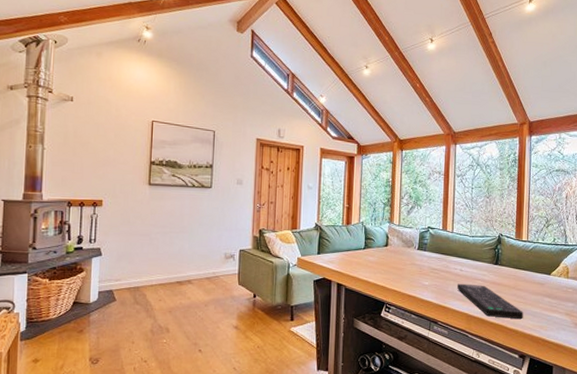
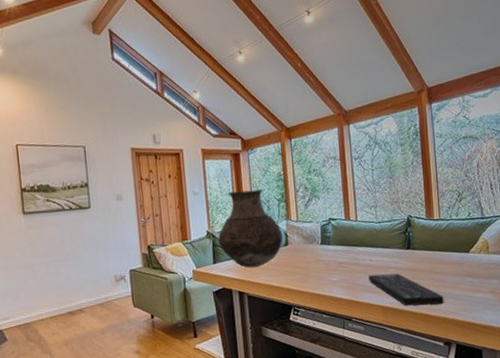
vase: none [325,191,384,263] -> present [218,189,283,268]

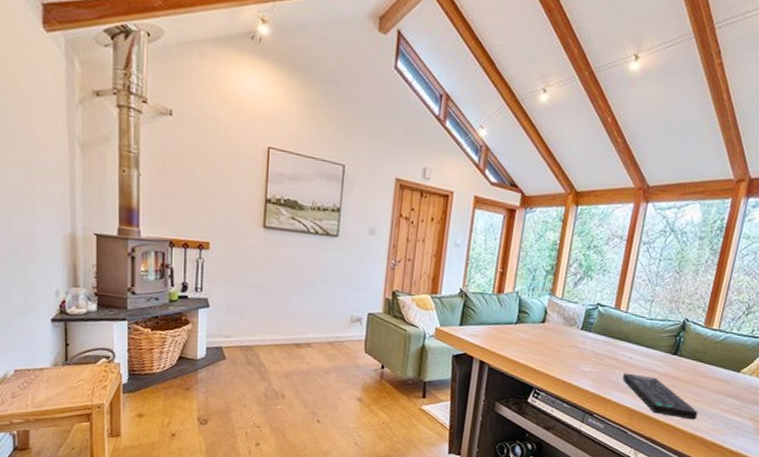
vase: present [218,189,283,268] -> none [470,251,543,340]

